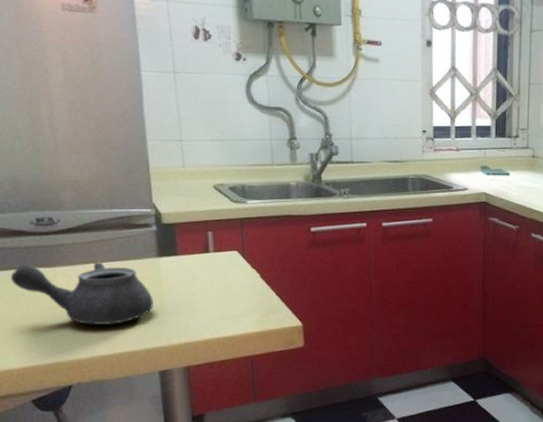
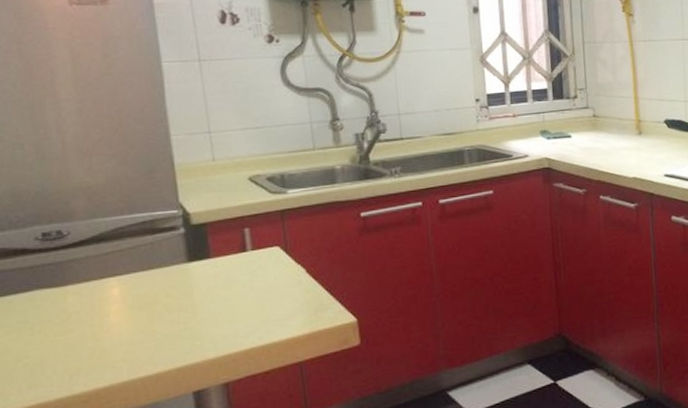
teapot: present [11,261,153,325] -> none [12,274,184,348]

